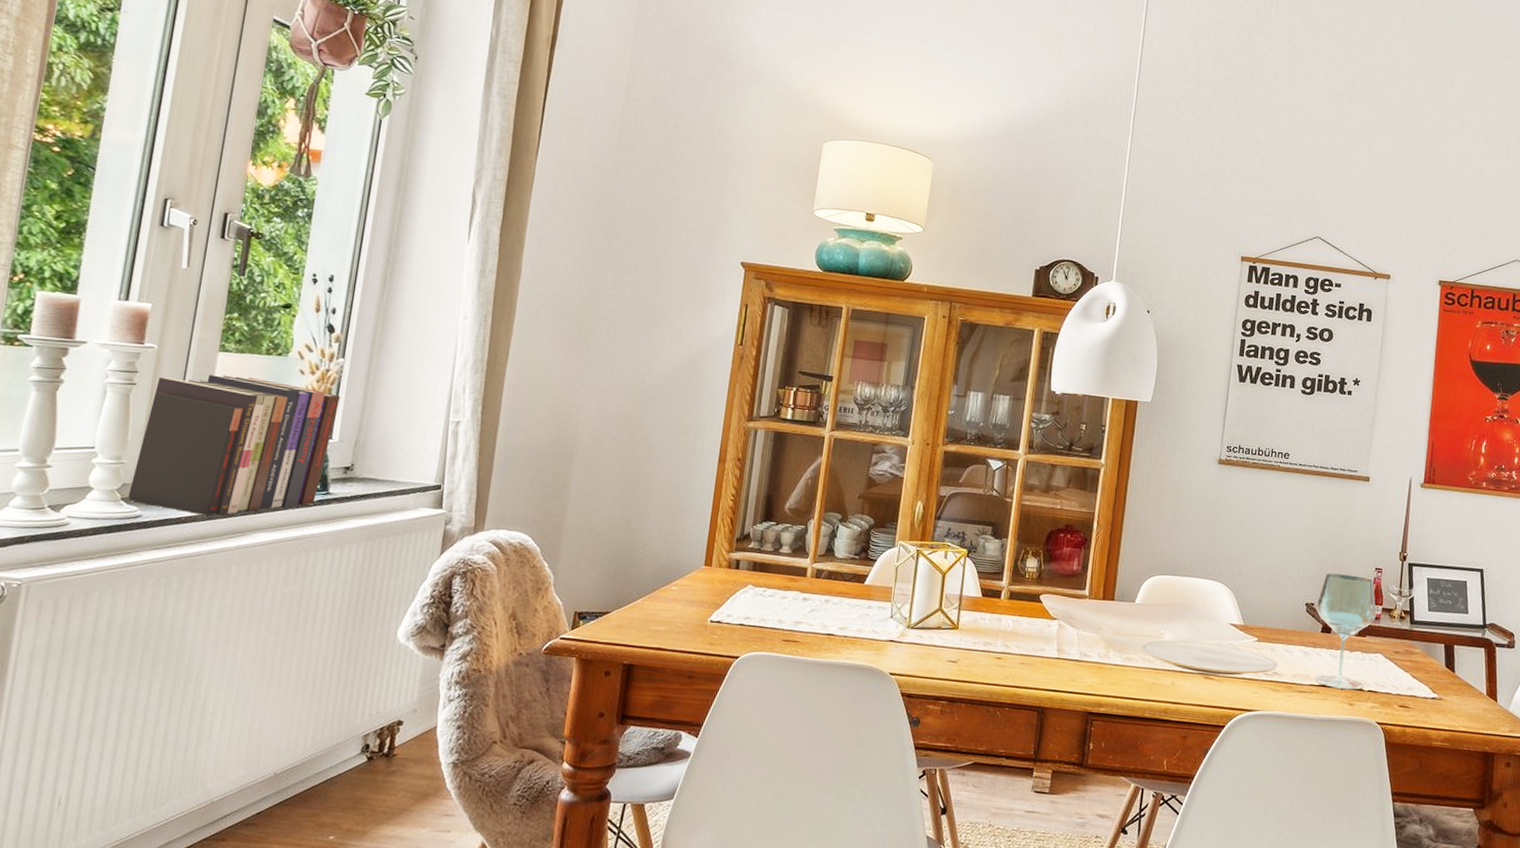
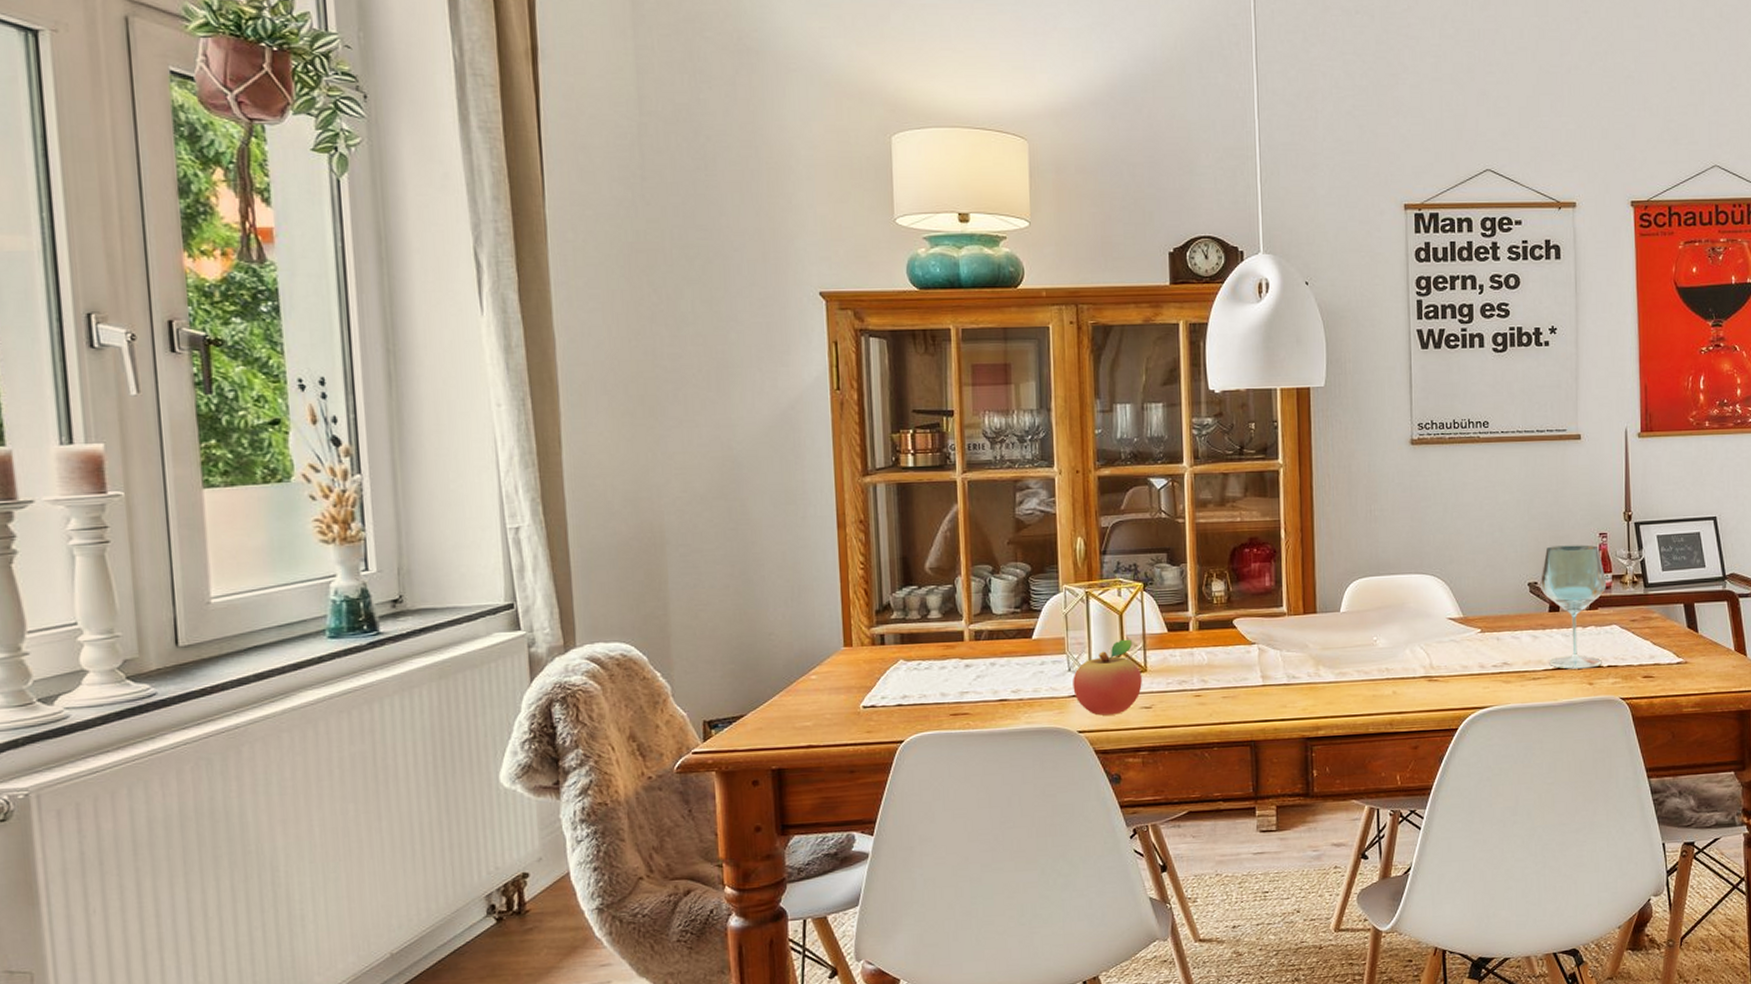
books: present [128,374,340,516] -> none [133,513,368,681]
fruit: none [892,597,953,664] -> present [1073,639,1142,716]
plate: present [1141,639,1278,676] -> none [1354,641,1507,676]

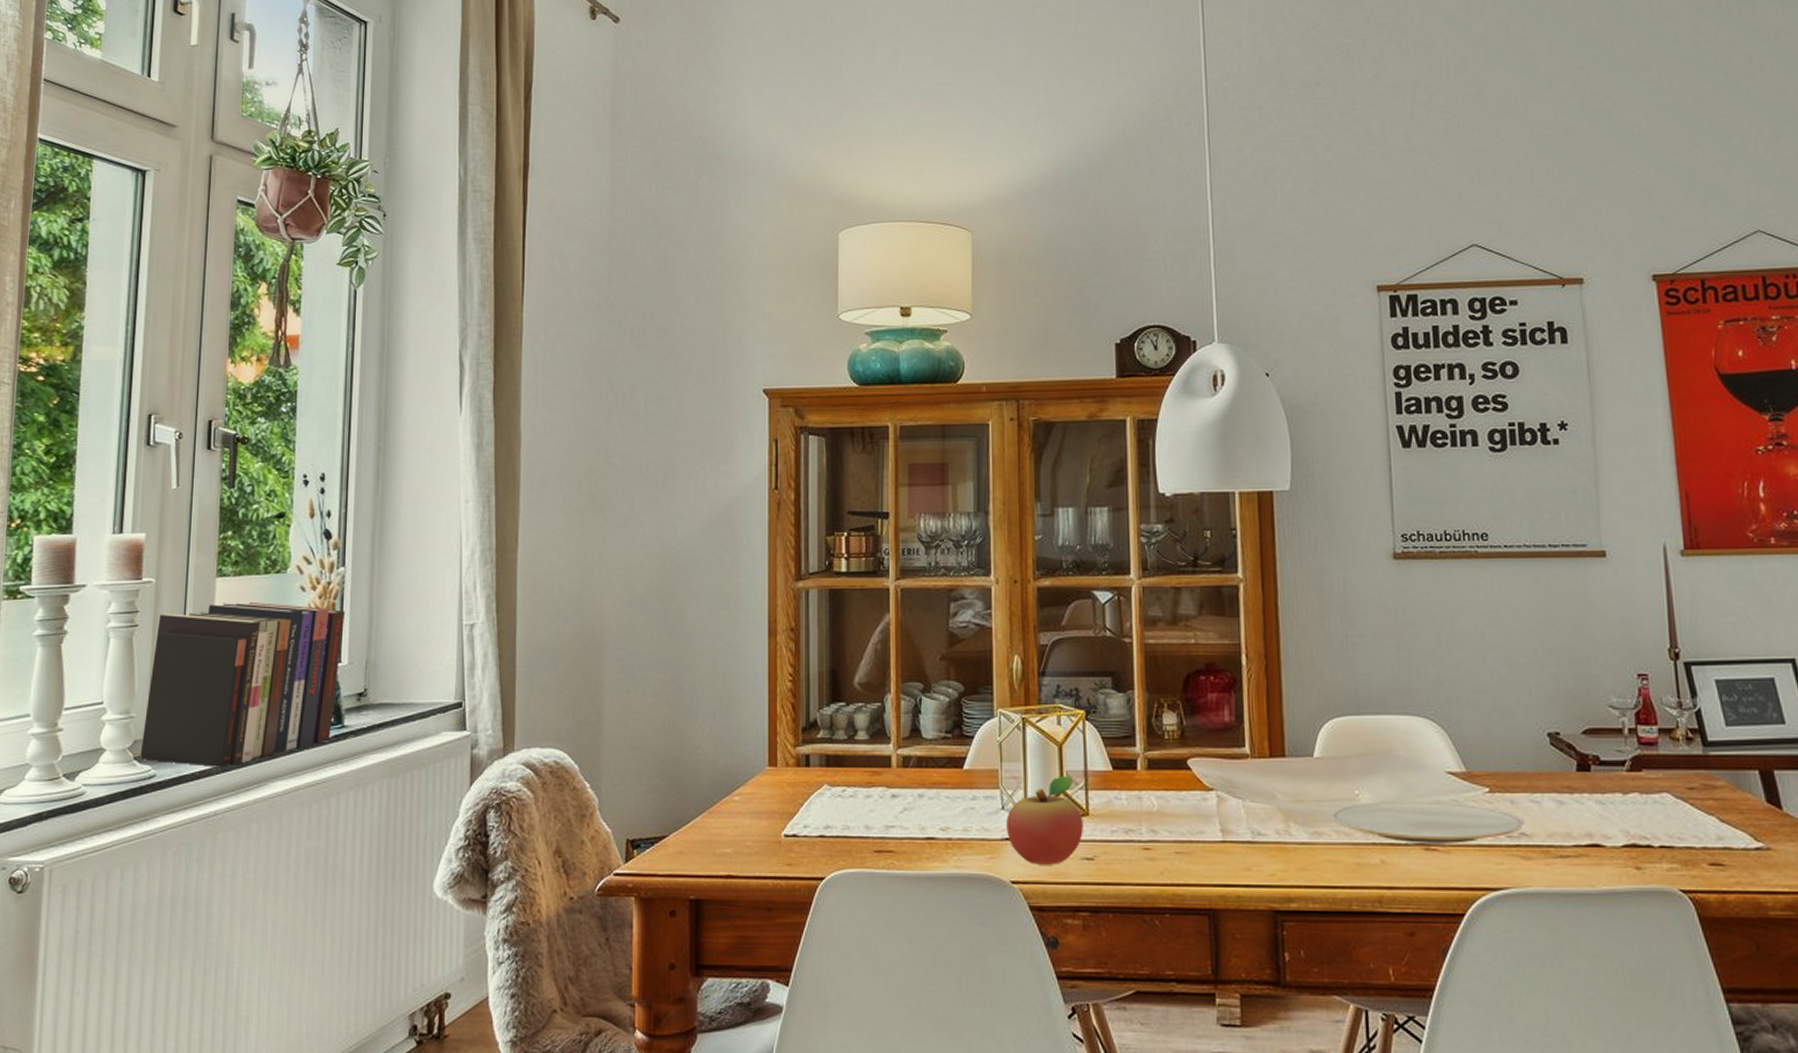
books: none [133,513,368,681] -> present [140,603,345,767]
plate: none [1354,641,1507,676] -> present [1332,801,1525,844]
wine glass: present [1539,544,1607,669] -> none [1562,688,1652,848]

